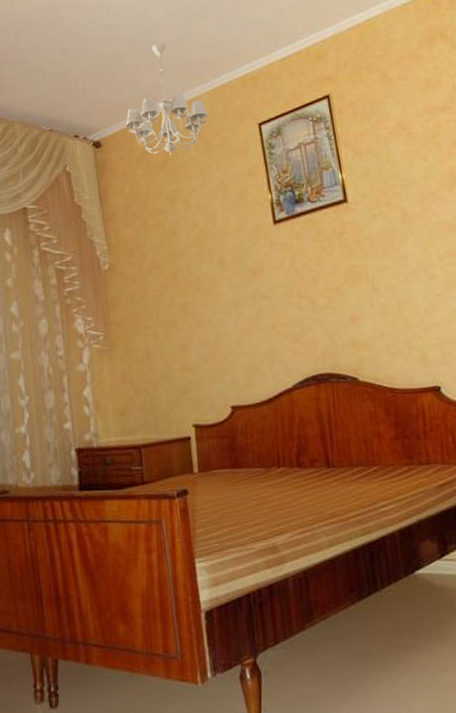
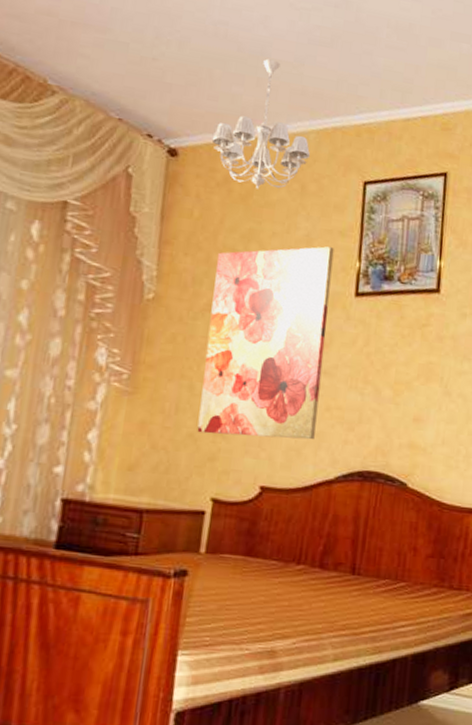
wall art: none [151,187,267,372] -> present [197,246,334,440]

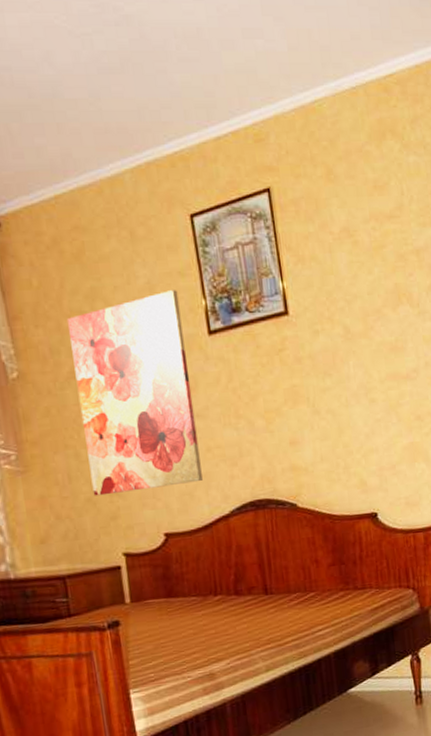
chandelier: present [212,58,311,189] -> none [28,100,131,245]

